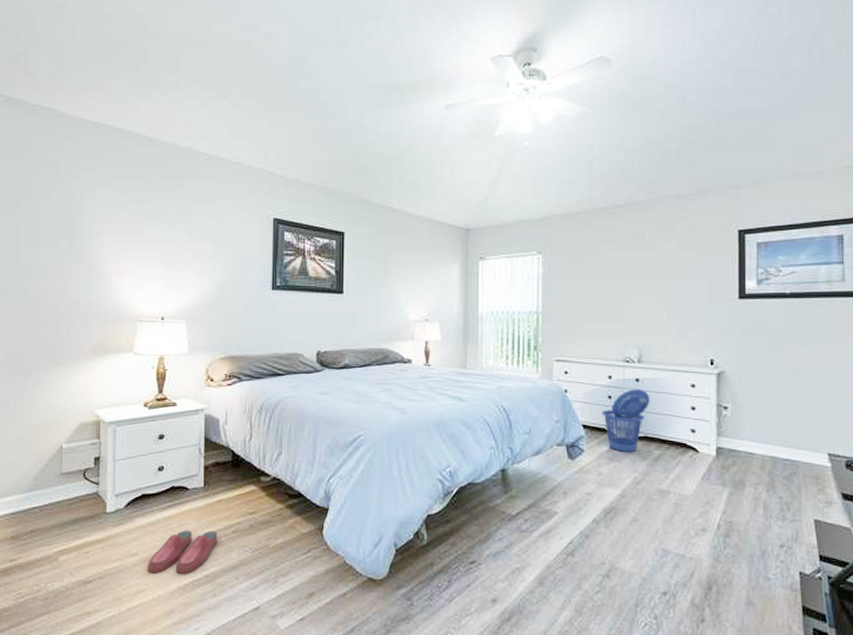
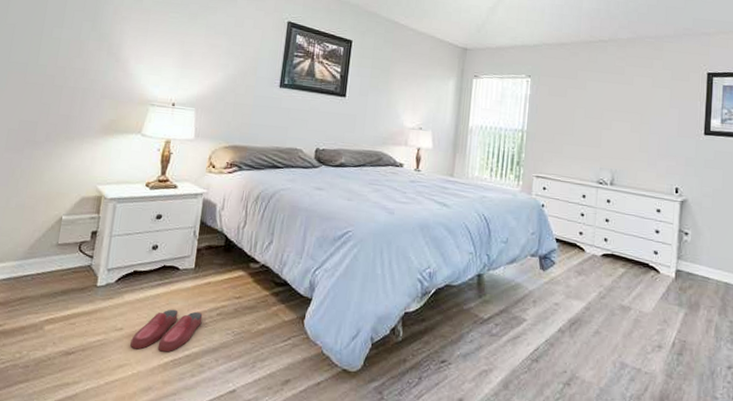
laundry basket: present [602,389,650,452] -> none [574,209,619,268]

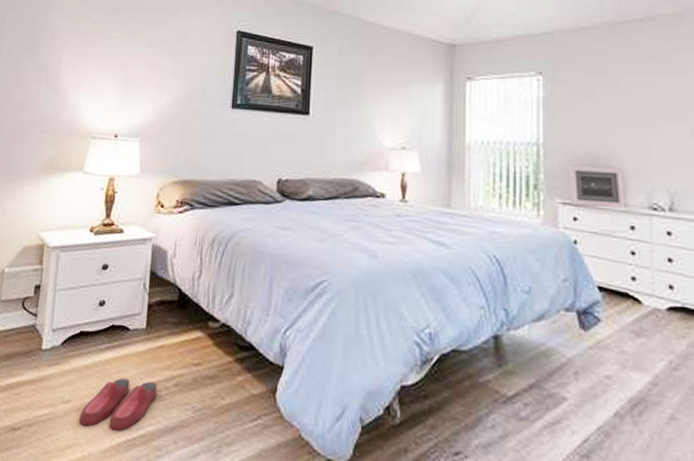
picture frame: none [542,148,582,183] -> present [569,165,626,209]

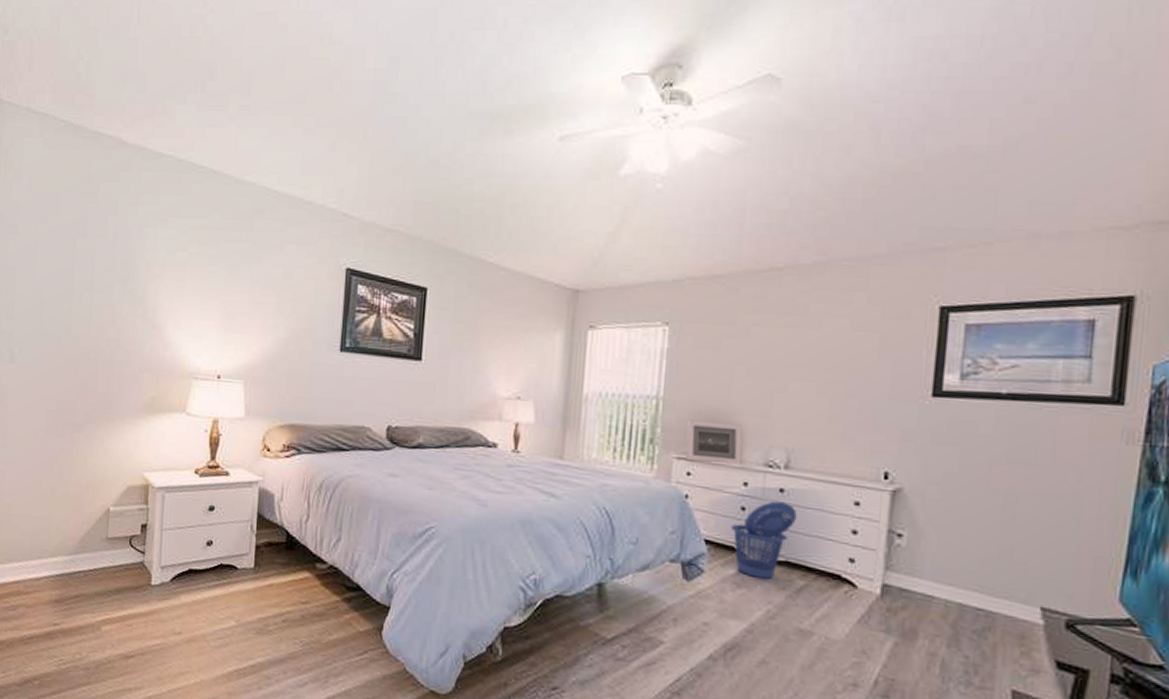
slippers: present [79,377,158,431] -> none [191,613,267,661]
laundry basket: none [623,244,688,327] -> present [731,501,797,579]

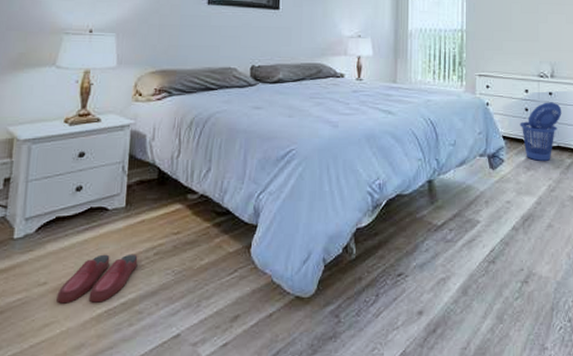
slippers: none [191,613,267,661] -> present [57,253,138,304]
picture frame: present [685,419,743,466] -> none [484,46,522,78]

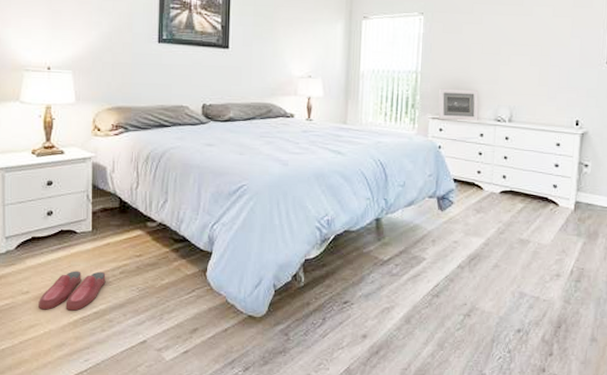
picture frame: none [484,46,522,78] -> present [438,88,479,121]
laundry basket: present [519,102,562,161] -> none [472,146,518,204]

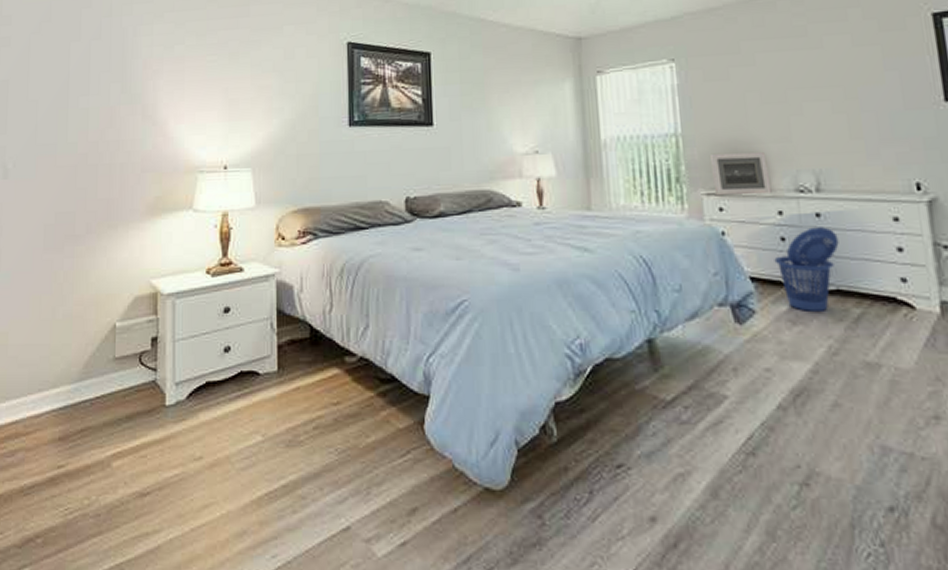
slippers: present [39,271,106,311] -> none [214,426,296,483]
laundry basket: none [472,146,518,204] -> present [774,227,839,311]

